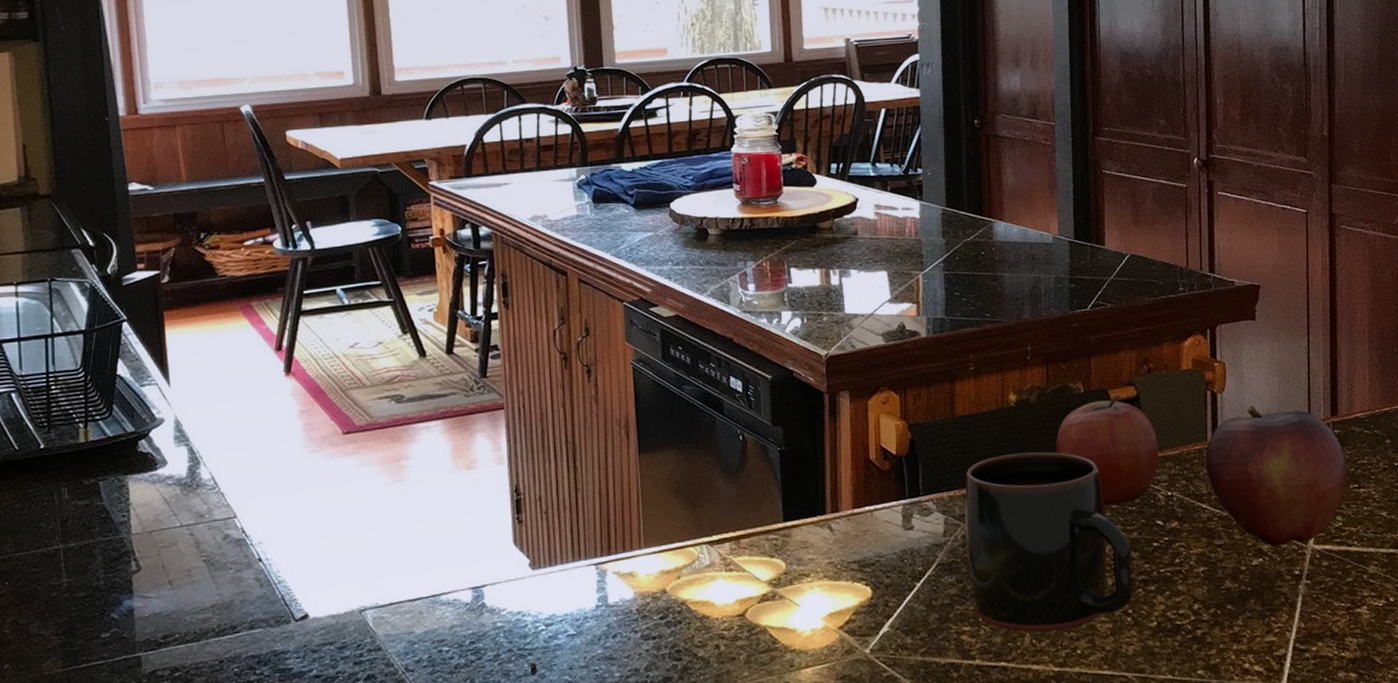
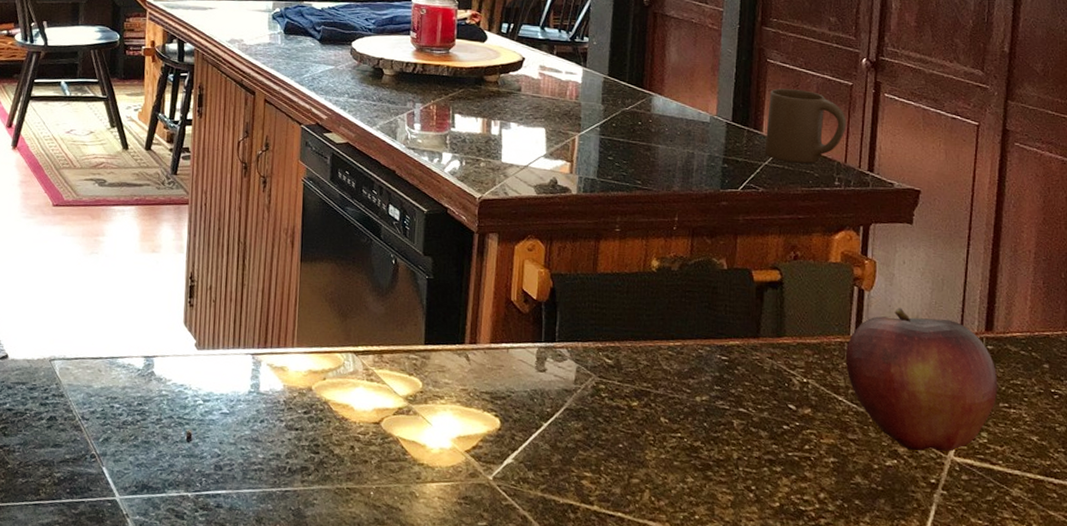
mug: present [964,452,1133,633] -> none [595,316,760,494]
fruit: present [1055,394,1160,506] -> none [693,276,799,383]
cup: none [1108,197,1185,275] -> present [764,88,846,165]

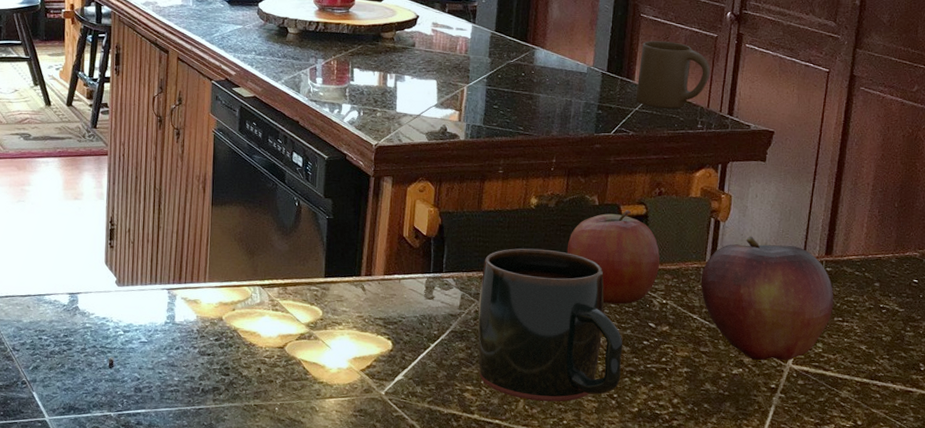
mug: none [595,316,760,494] -> present [477,248,623,402]
fruit: none [693,276,799,383] -> present [566,210,660,305]

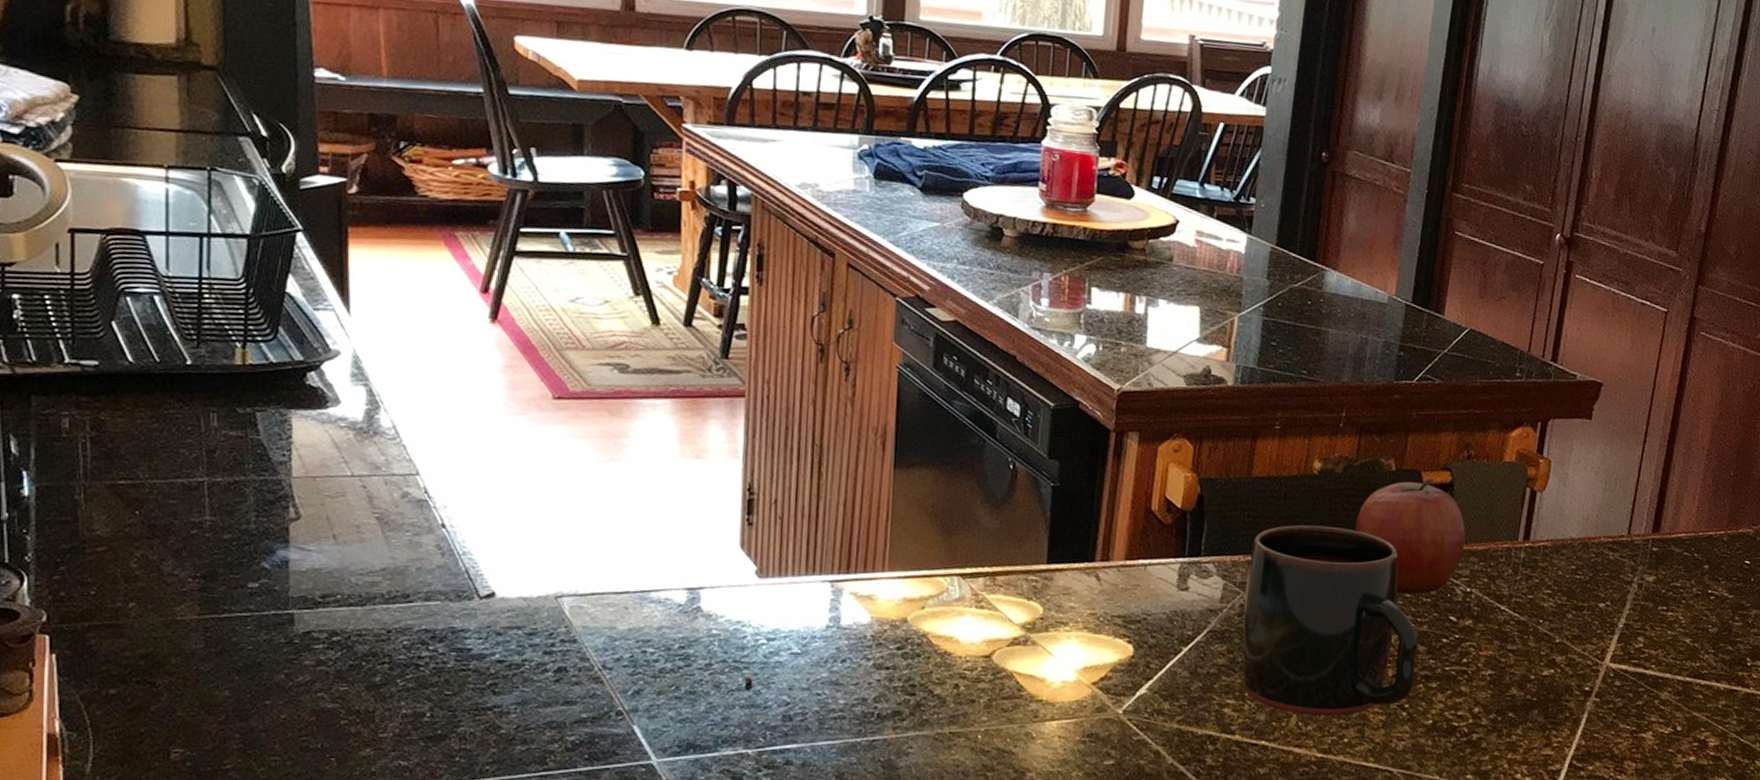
cup: present [635,41,710,110] -> none [1444,265,1534,353]
fruit: present [700,236,834,361] -> none [1511,510,1659,659]

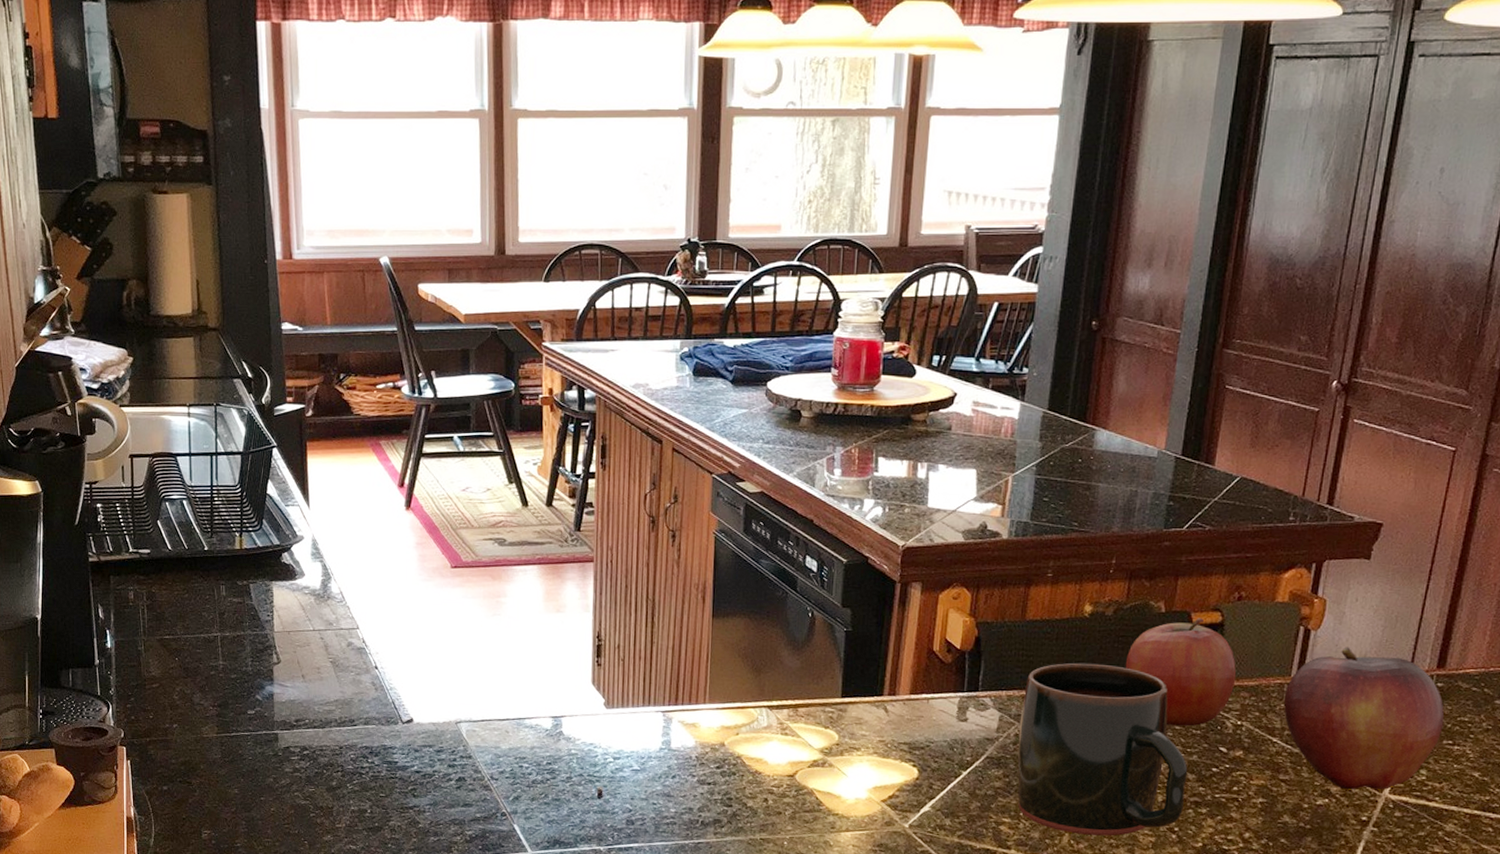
fruit: none [1511,510,1659,659] -> present [1283,647,1445,790]

